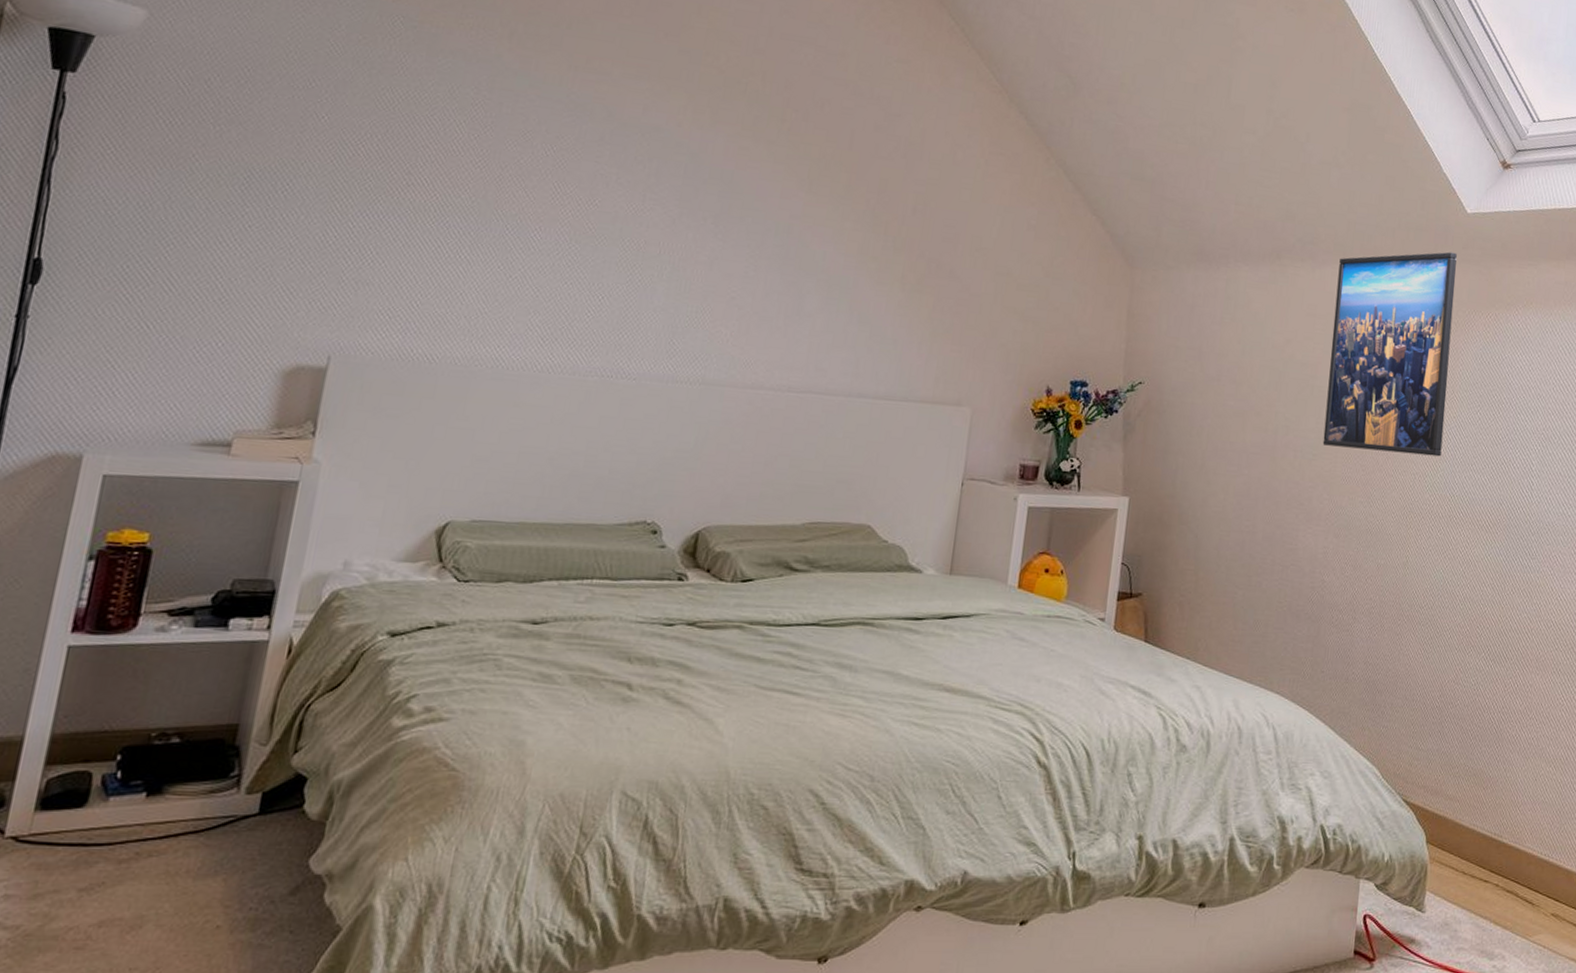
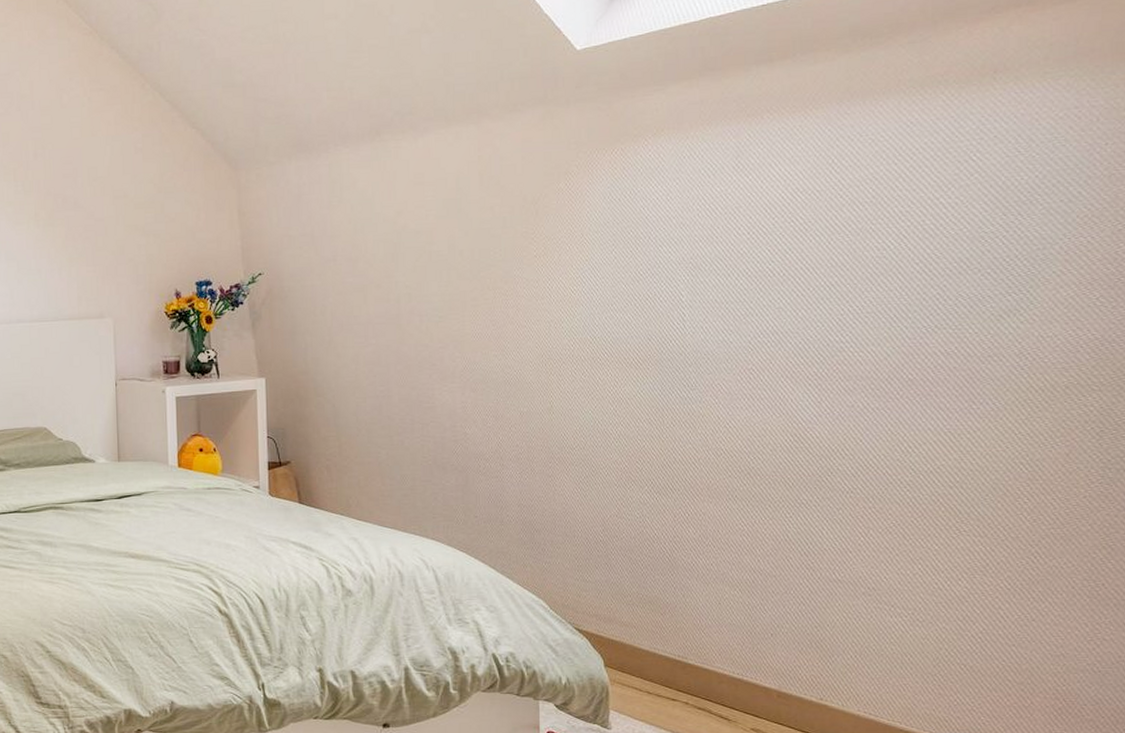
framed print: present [1322,252,1457,457] -> none [442,94,576,307]

